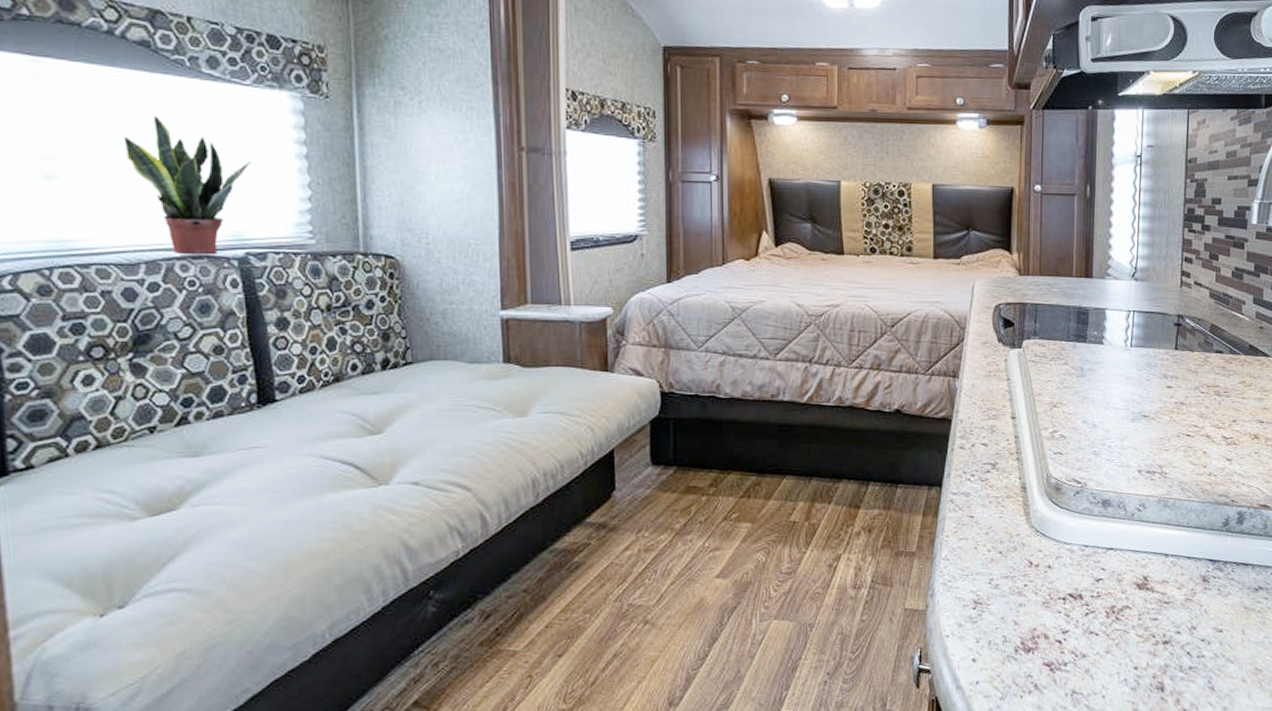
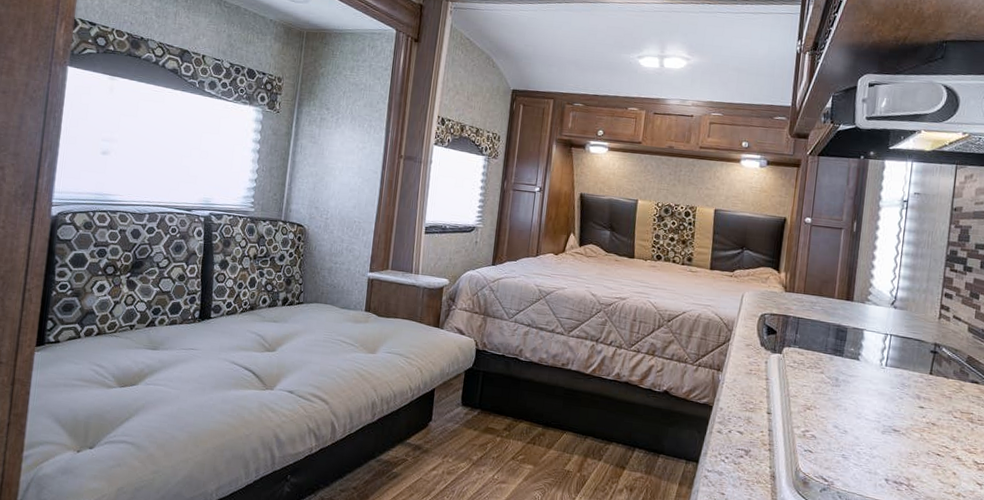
potted plant: present [123,115,252,255] -> none [151,117,225,213]

